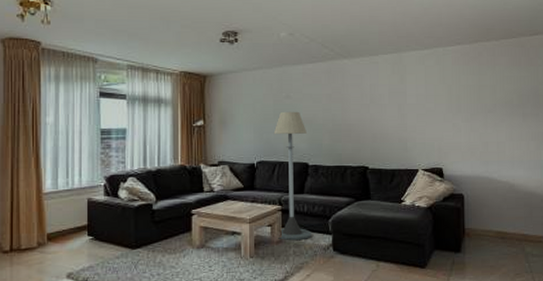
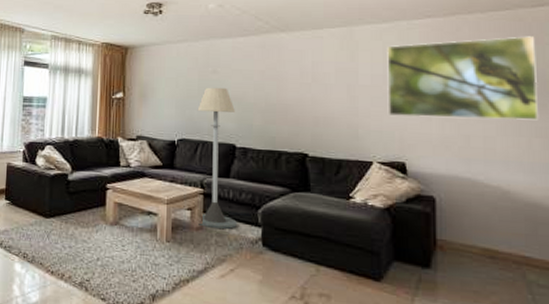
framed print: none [428,59,533,130] -> present [387,36,538,121]

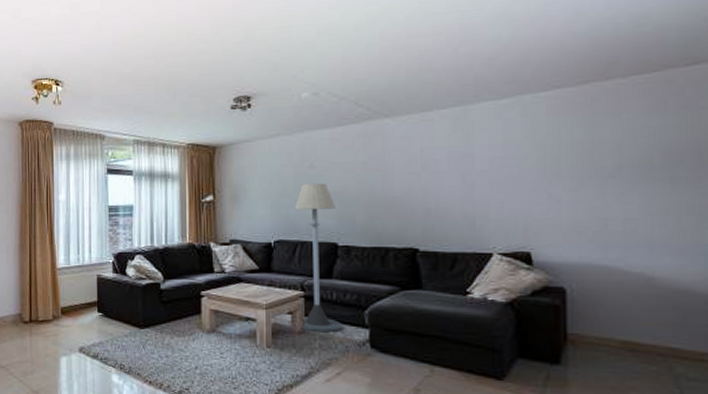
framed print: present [387,36,538,121] -> none [508,100,690,203]

